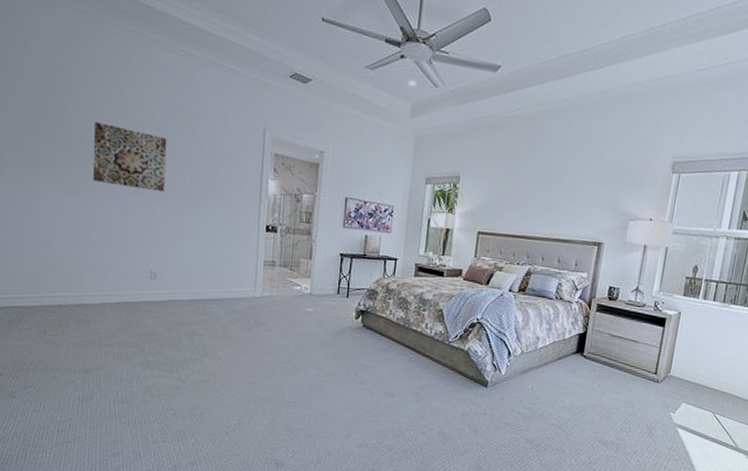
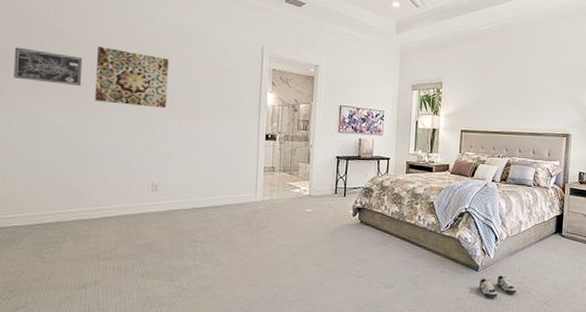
wall art: none [13,119,80,164] -> present [13,47,83,85]
shoe: none [487,393,528,416] -> present [479,275,516,297]

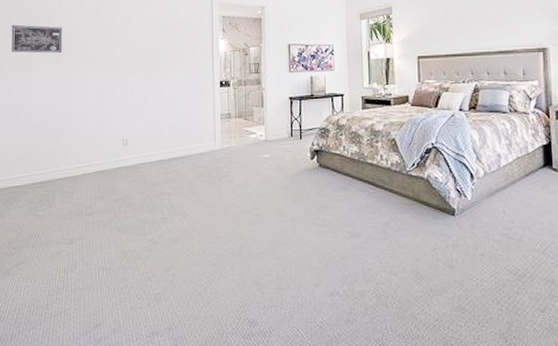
wall art: present [94,47,169,109] -> none [73,15,132,66]
shoe: present [479,275,516,297] -> none [458,220,504,246]

